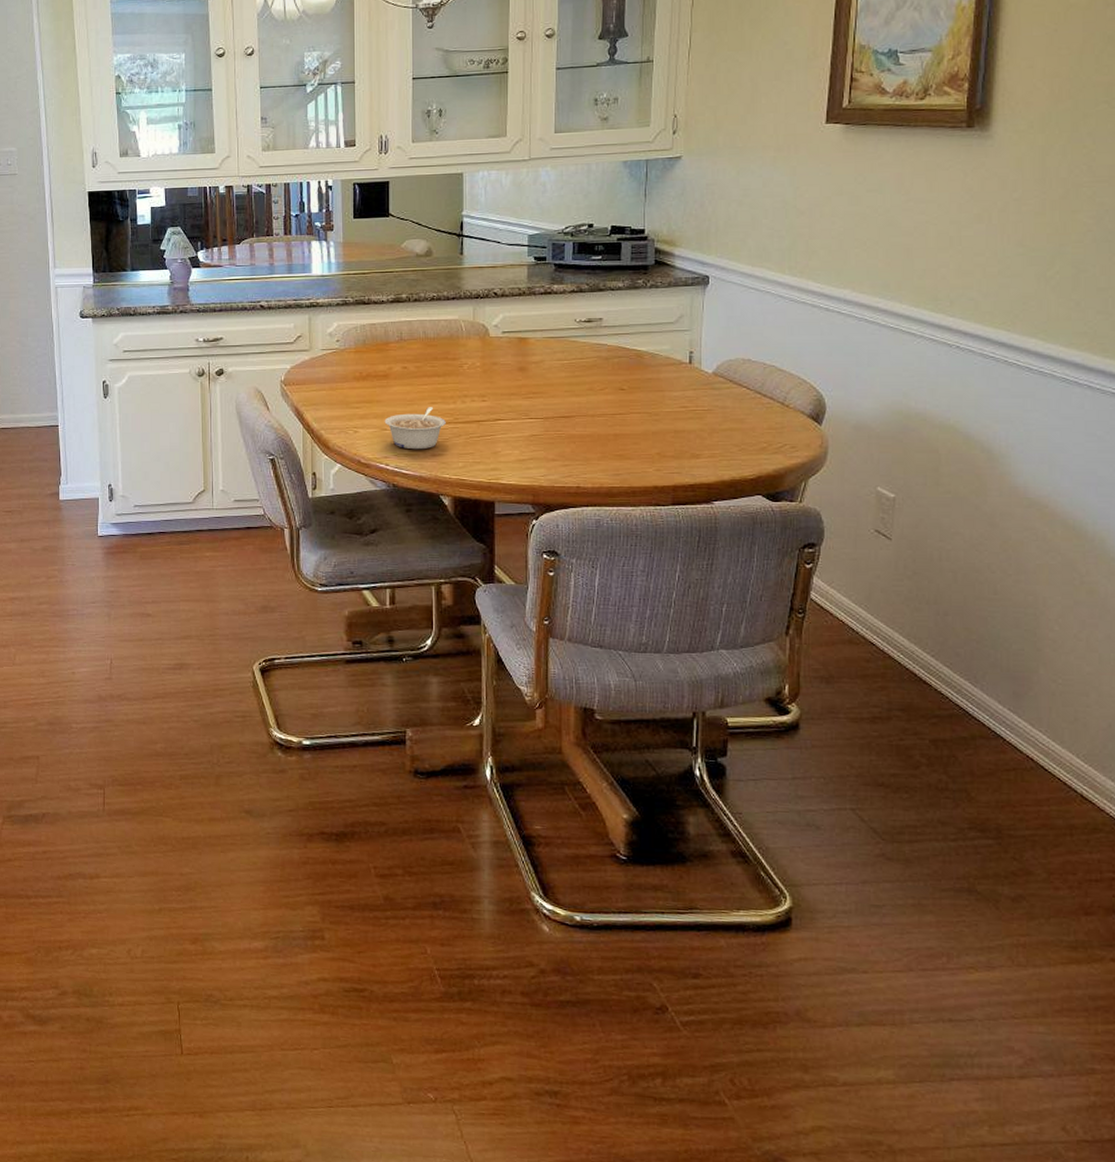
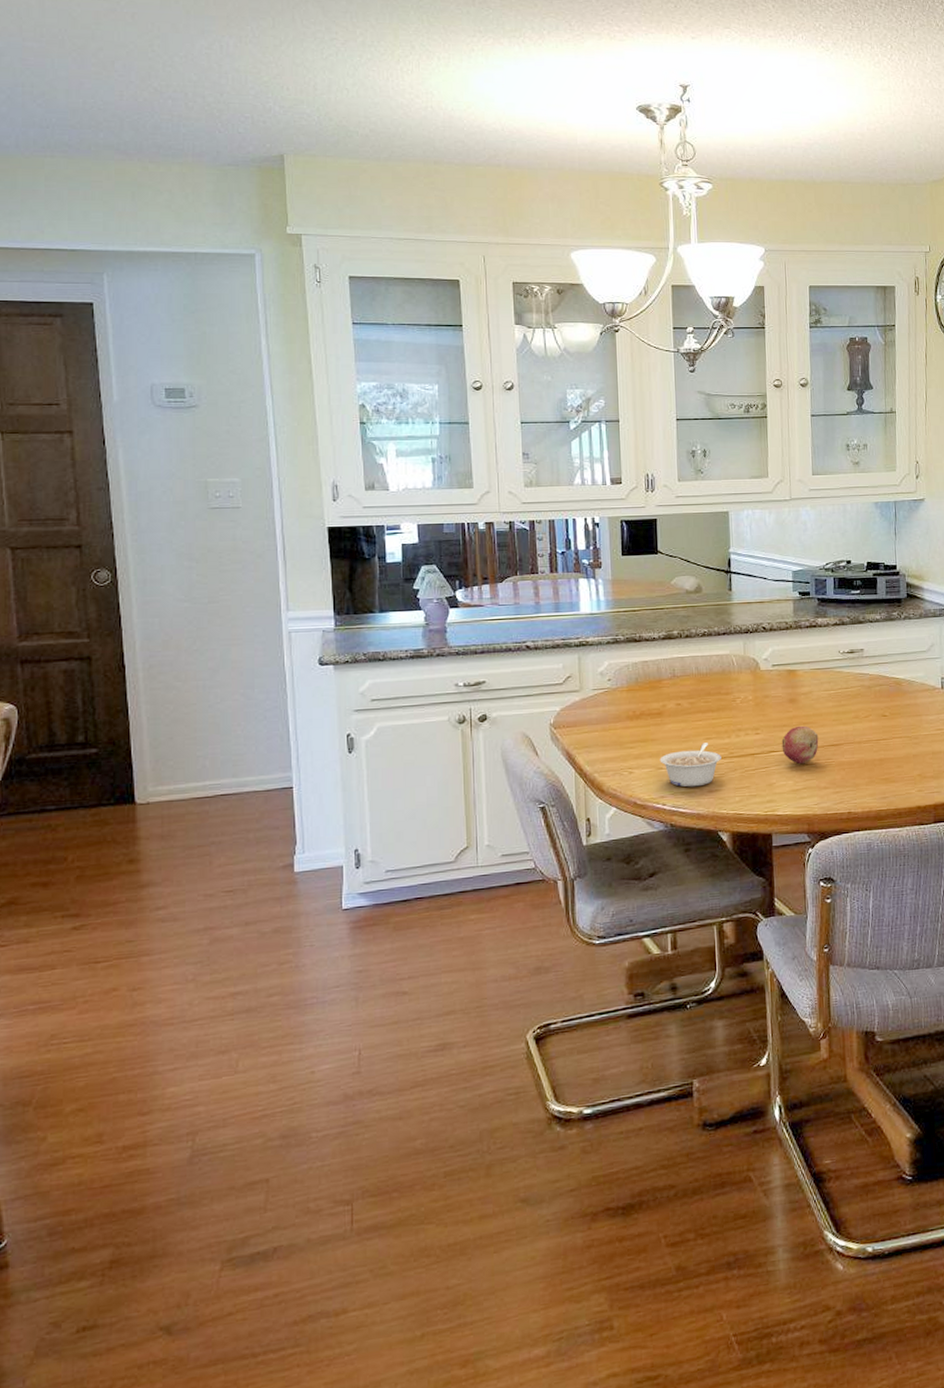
fruit: none [509,395,549,435] -> present [781,725,819,765]

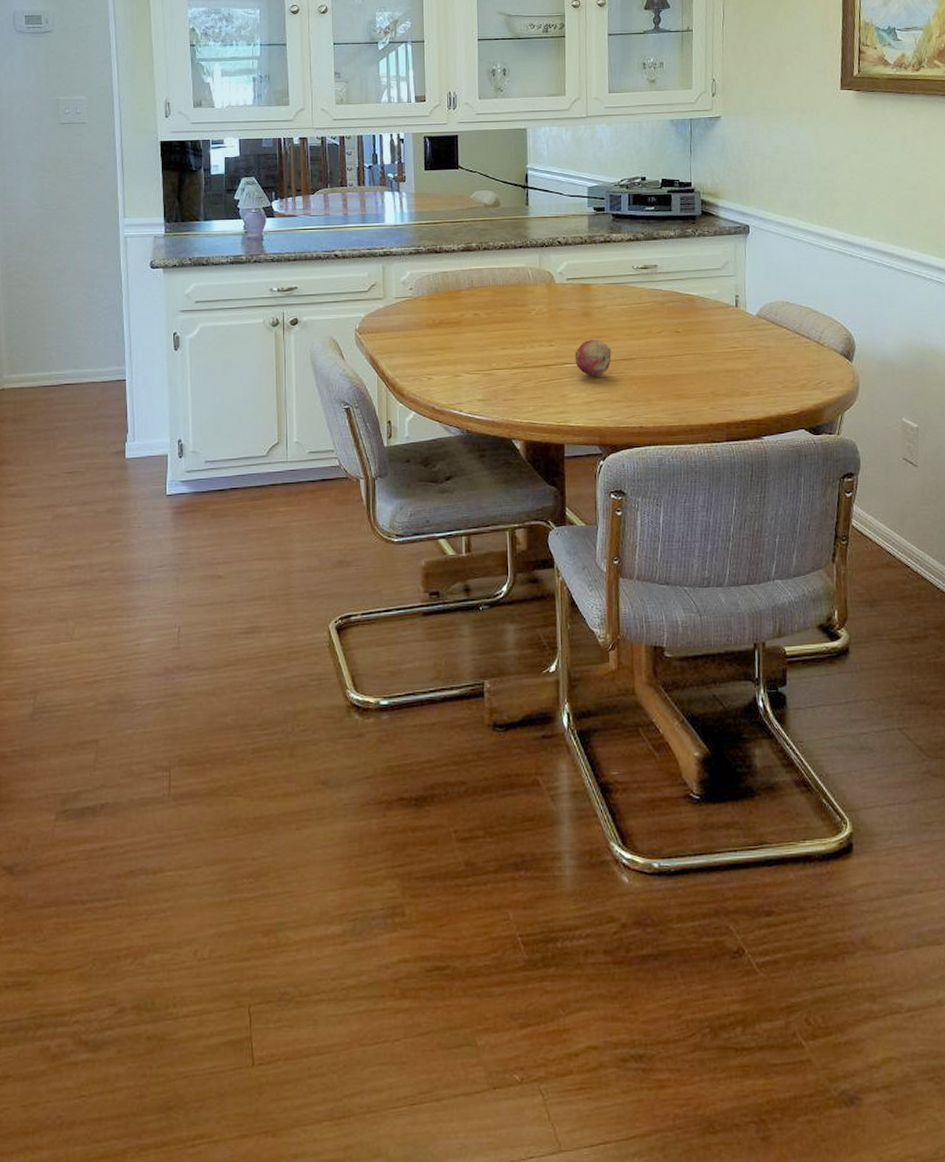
legume: present [659,743,721,787] -> none [457,352,516,395]

